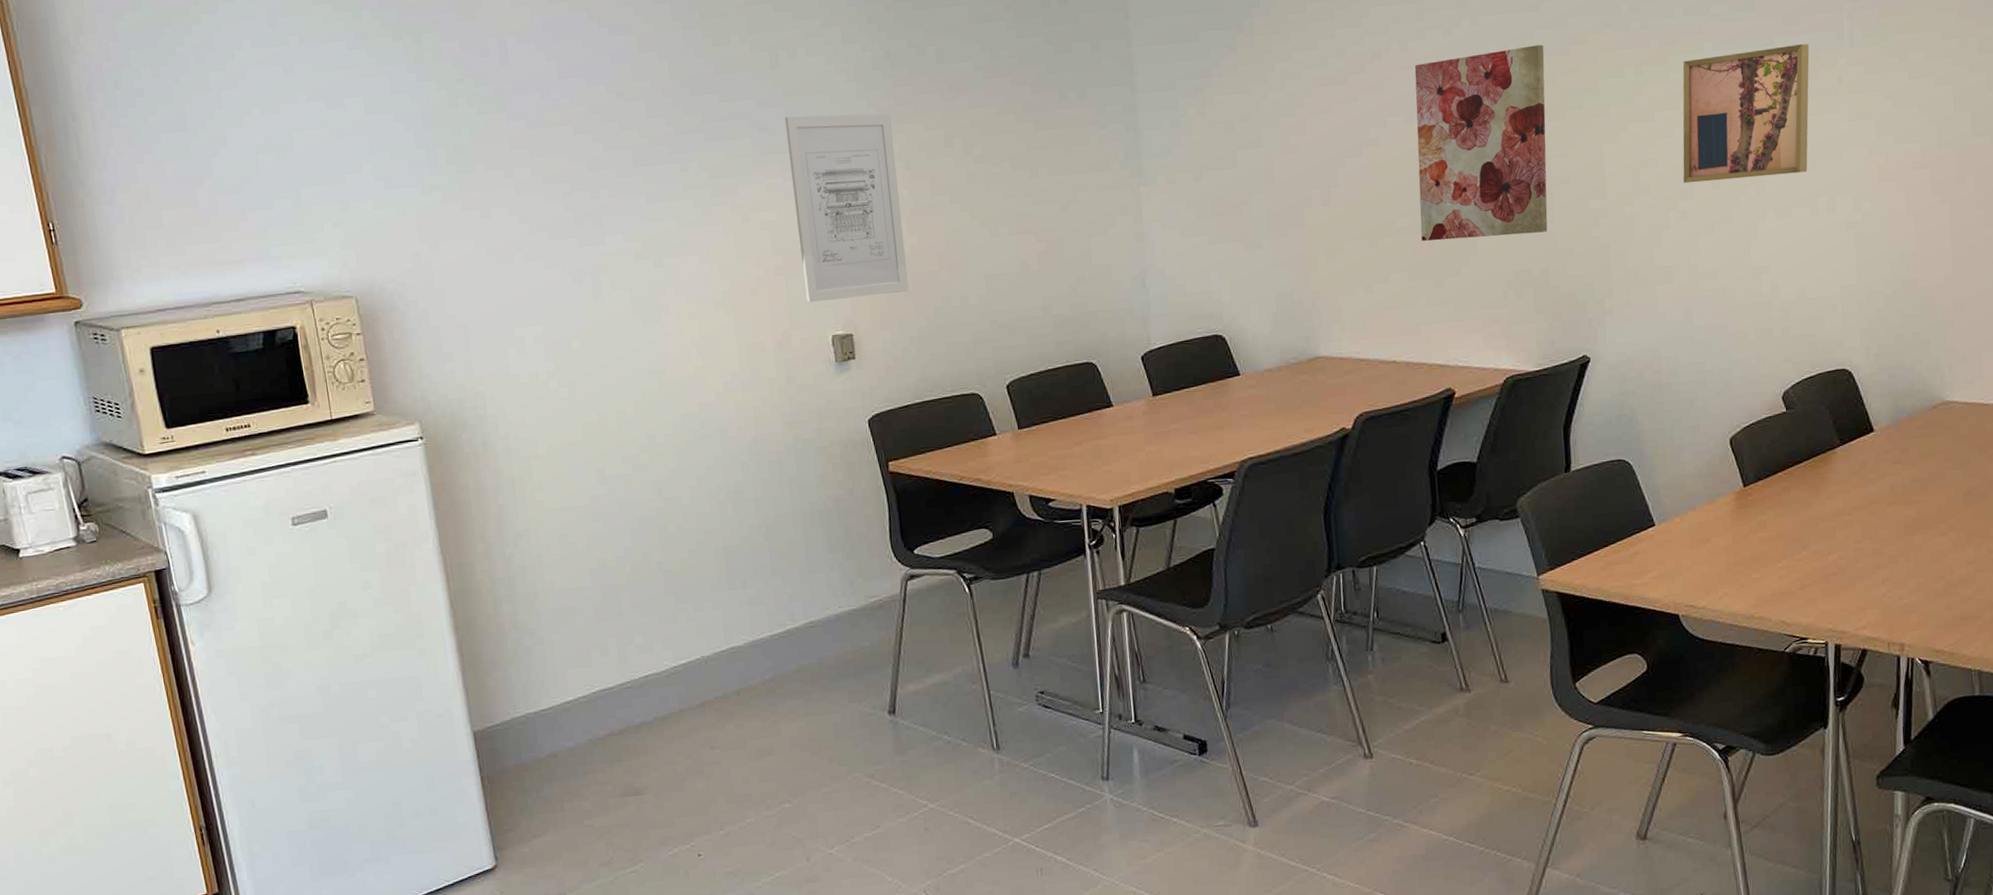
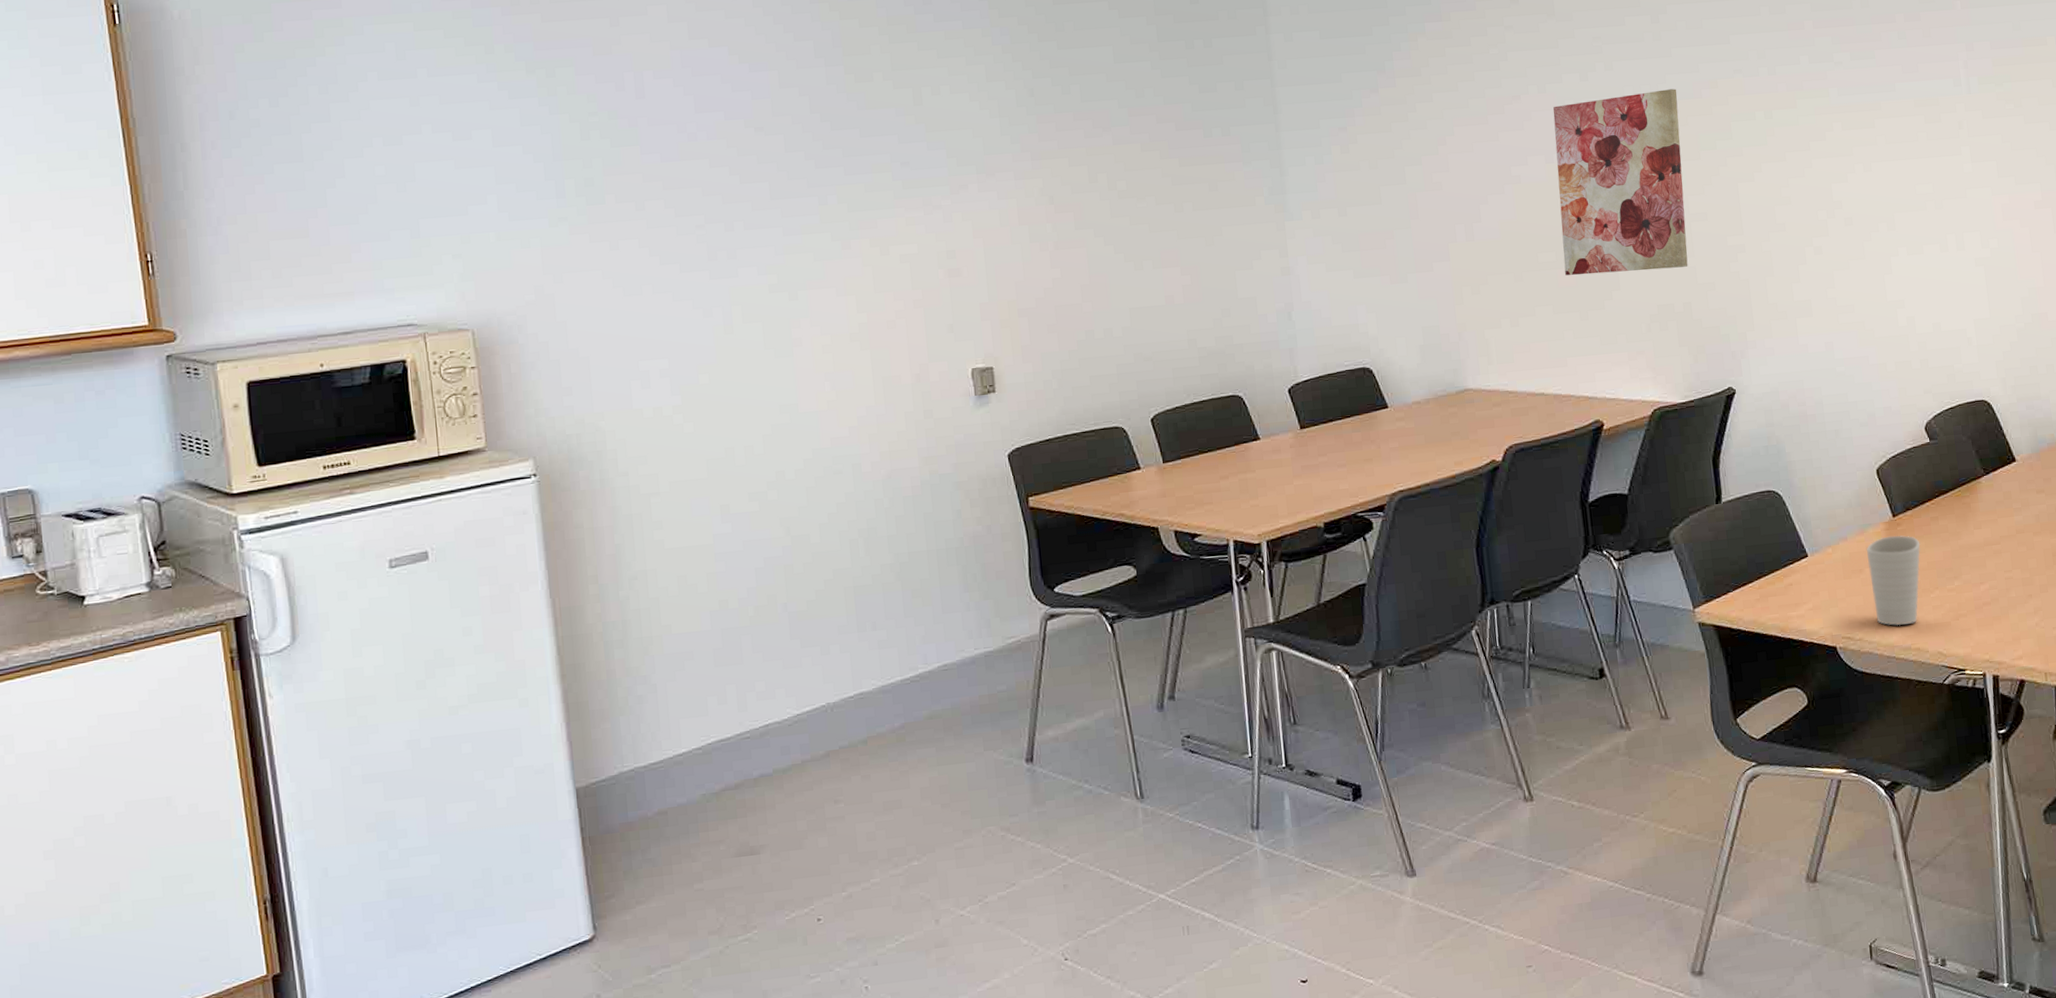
wall art: present [784,114,909,303] -> none [926,149,1052,336]
wall art: present [1682,44,1809,184] -> none [1810,90,1935,221]
cup: none [1714,505,1770,595] -> present [1866,535,1921,626]

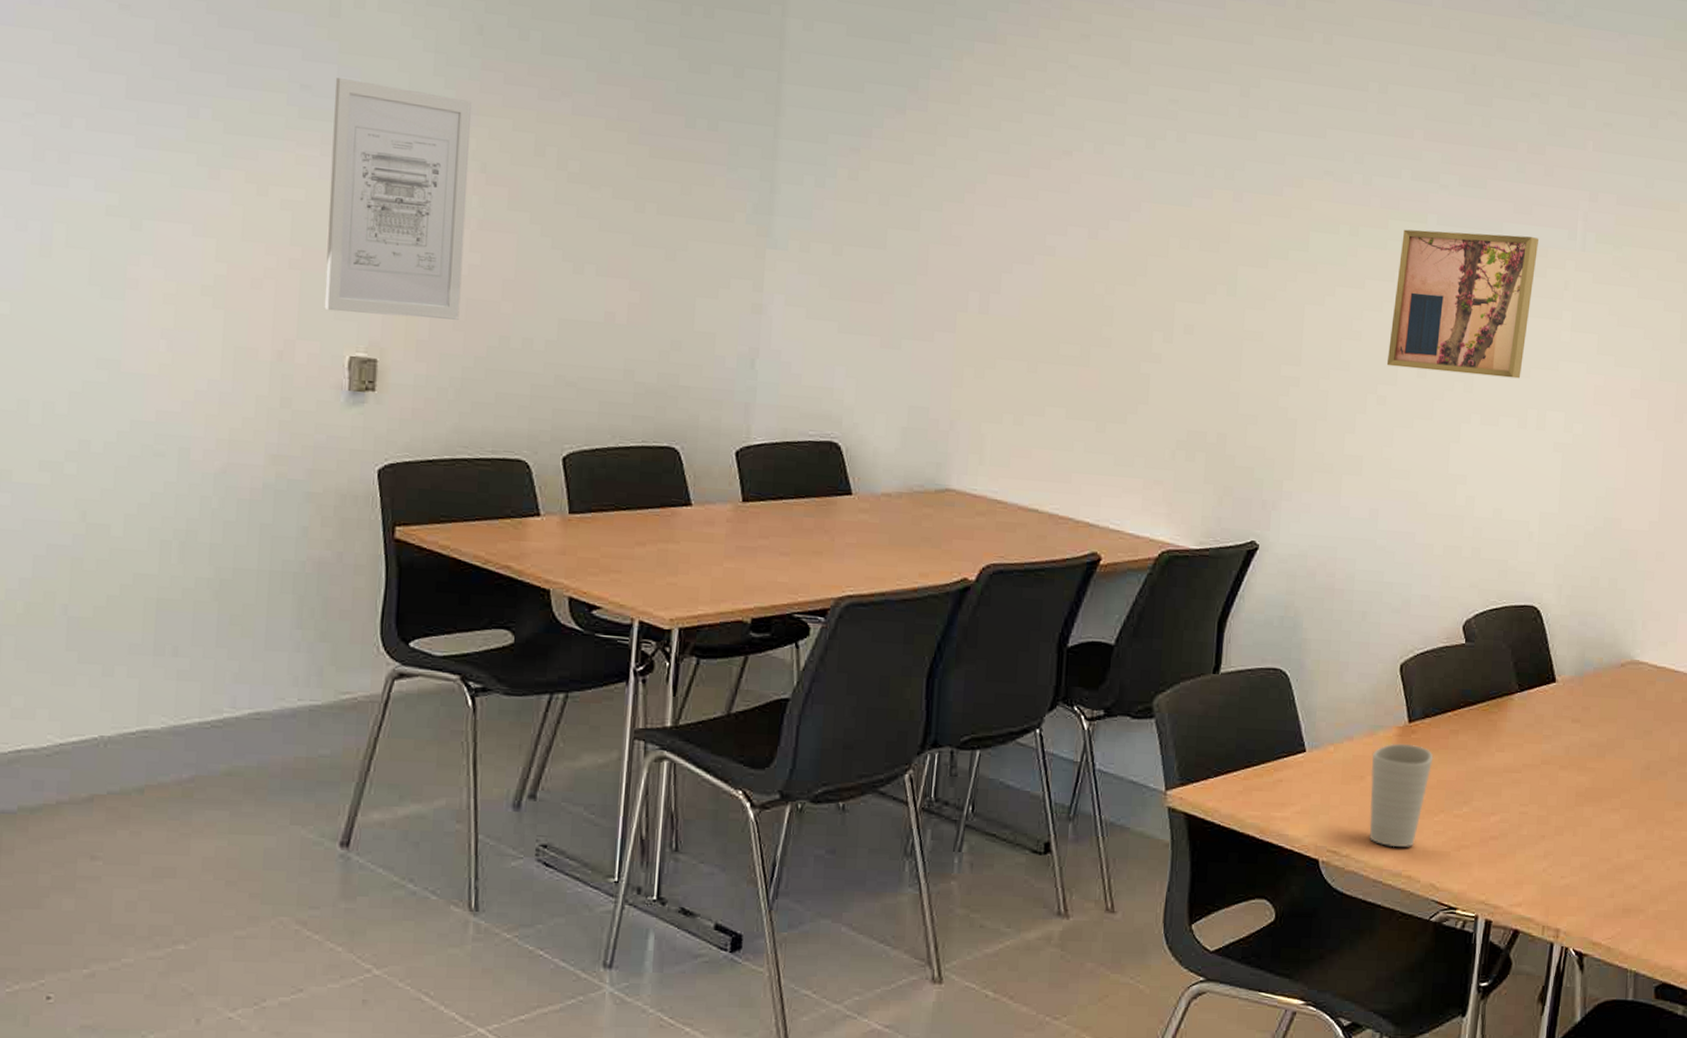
wall art: none [926,149,1052,336] -> present [324,77,473,320]
wall art: present [1553,89,1688,275] -> none [1088,172,1255,392]
wall art: none [1810,90,1935,221] -> present [1386,229,1539,379]

